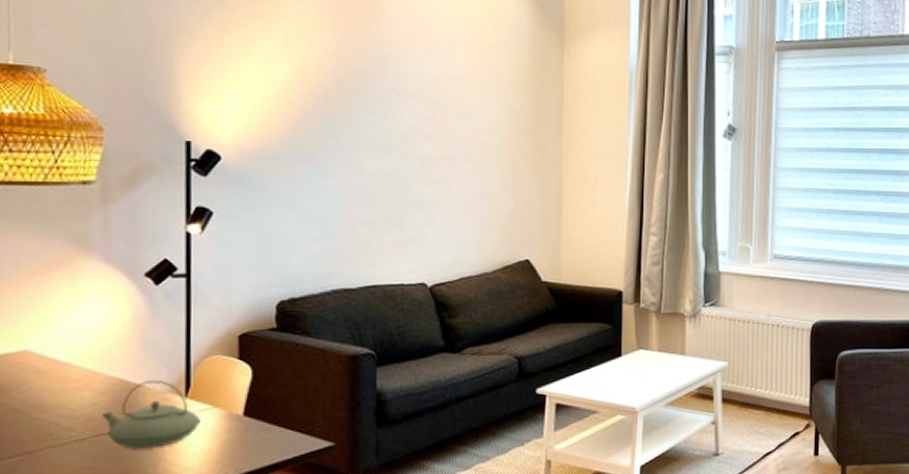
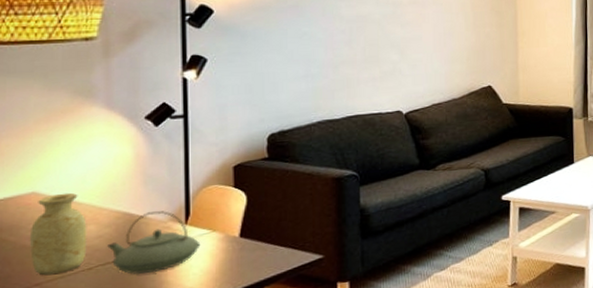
vase: none [21,353,81,443] -> present [30,192,87,276]

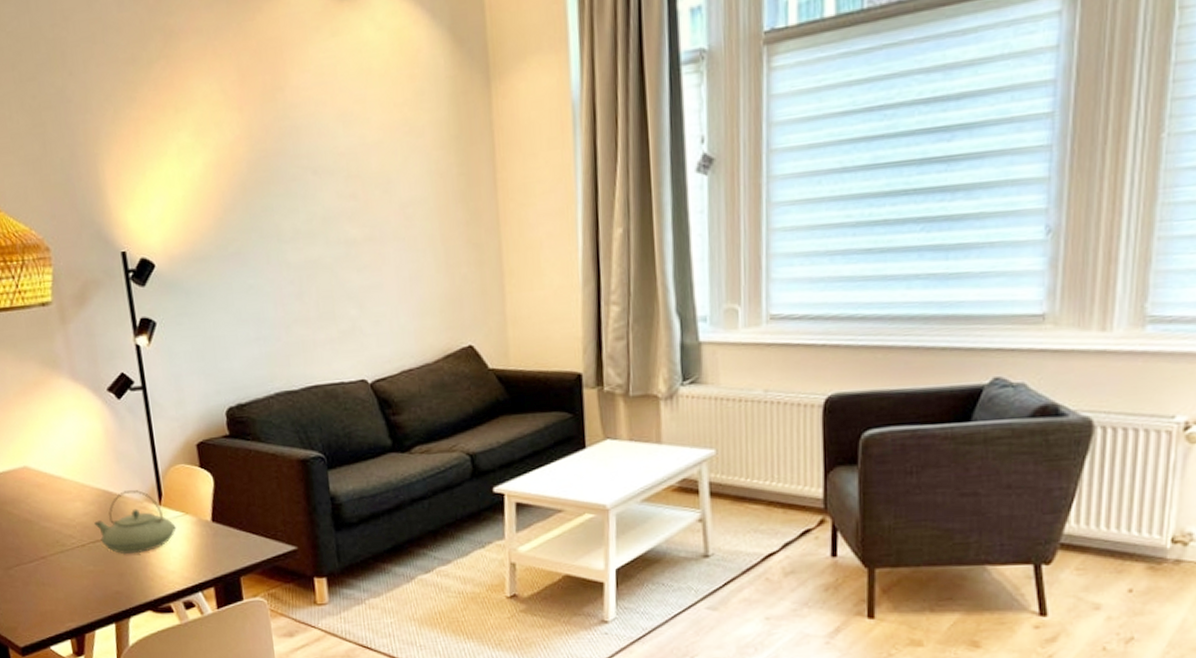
vase: present [30,192,87,276] -> none [29,468,78,550]

